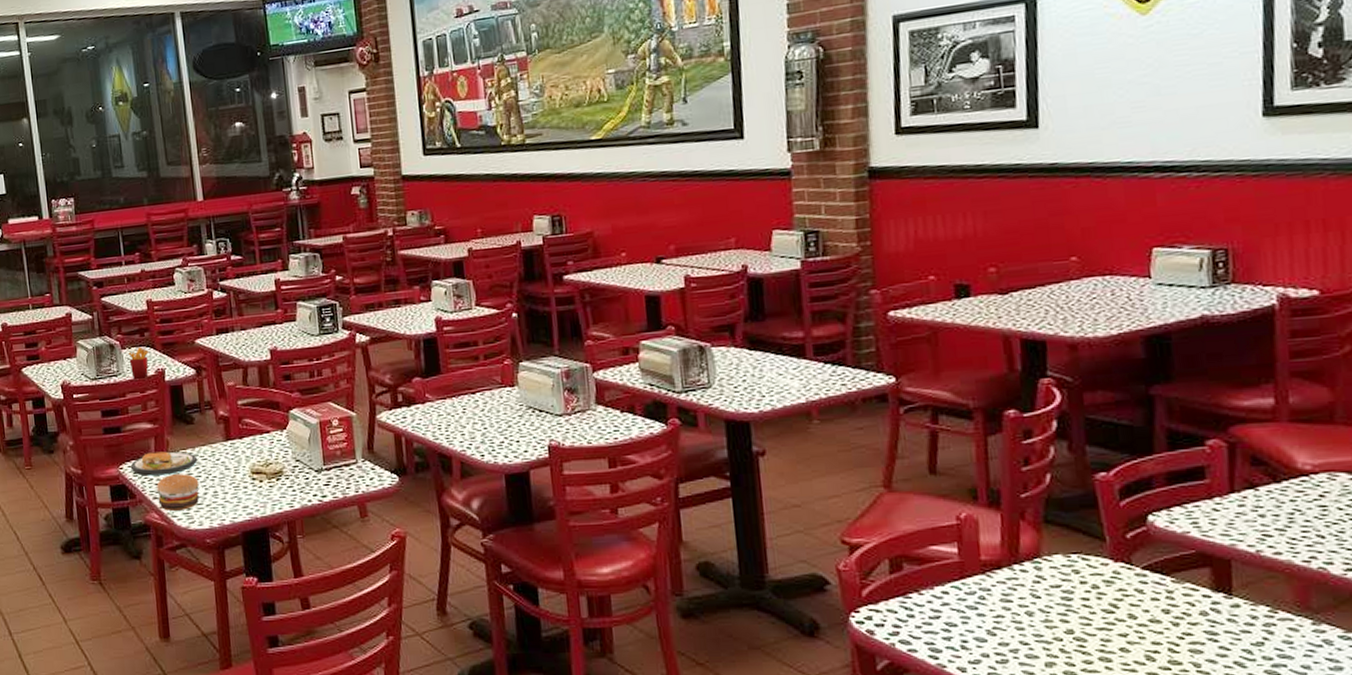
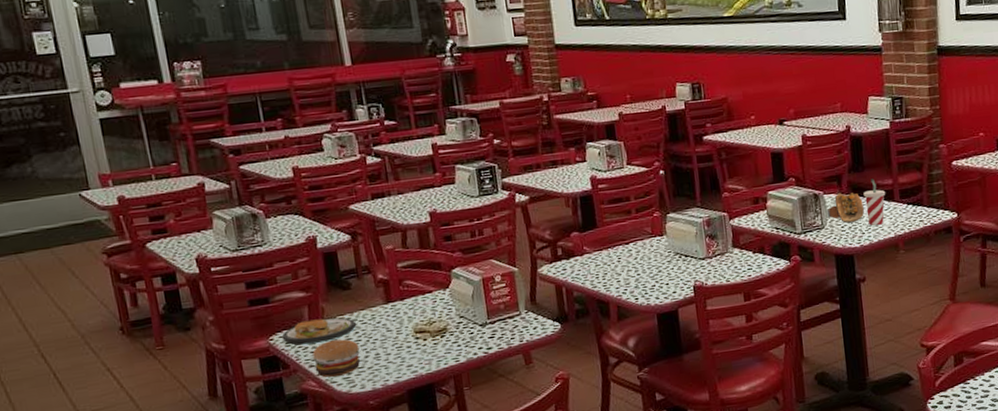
french fries: present [128,347,149,382] -> none [274,215,298,251]
sandwich: none [715,346,765,383] -> present [826,193,864,223]
beverage cup: none [764,330,795,388] -> present [863,178,886,226]

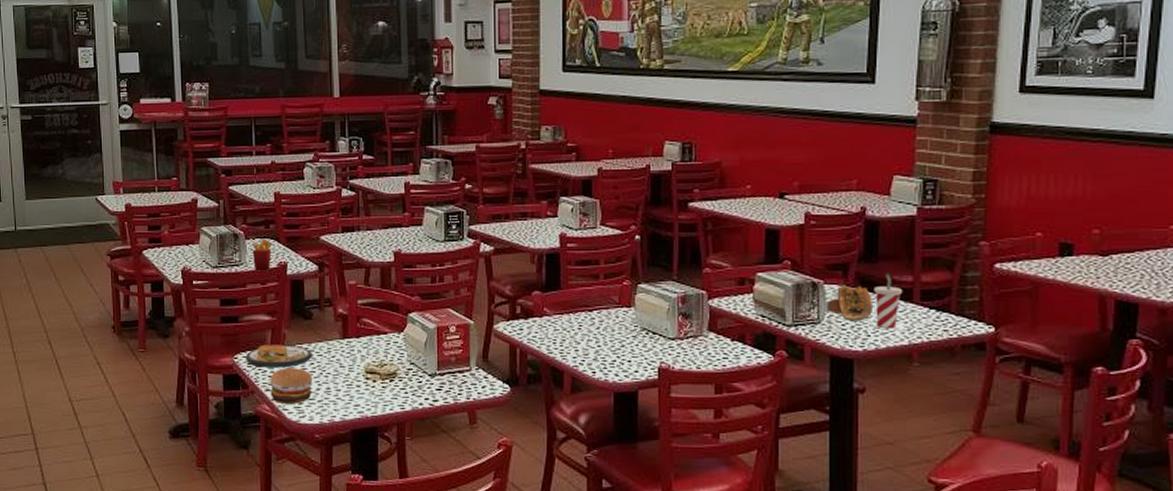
french fries: none [274,215,298,251] -> present [252,238,273,273]

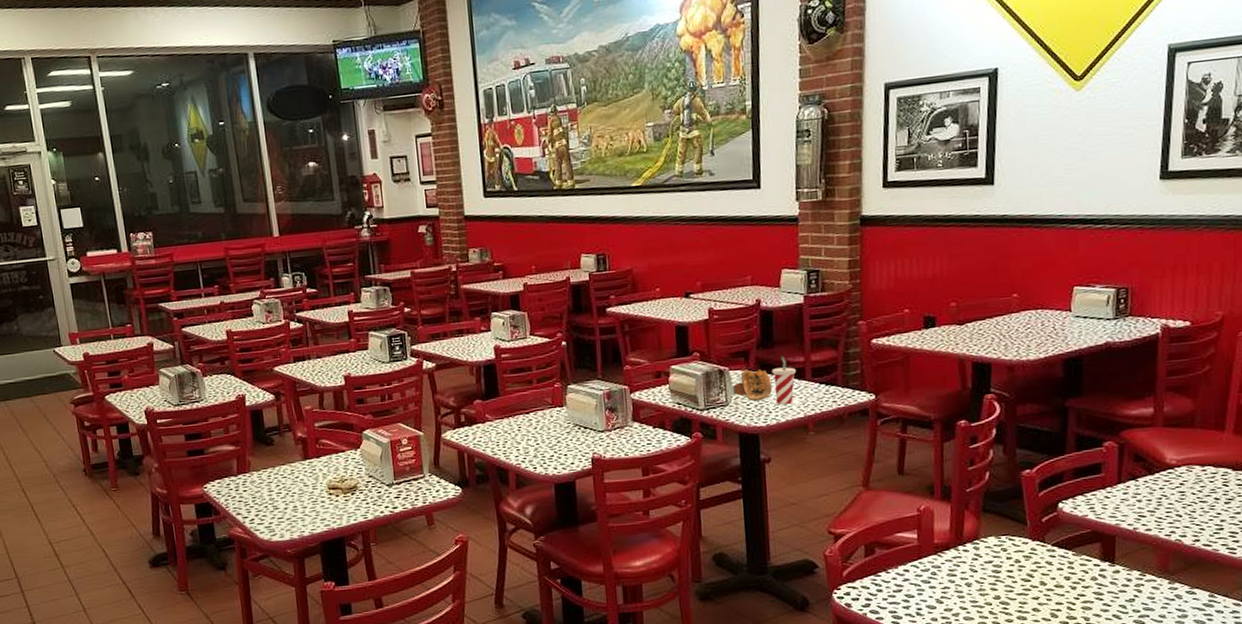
sandwich: present [245,344,313,368] -> none [214,471,278,494]
french fries: present [252,238,273,273] -> none [210,374,230,407]
hamburger: present [270,368,312,405] -> none [239,491,280,526]

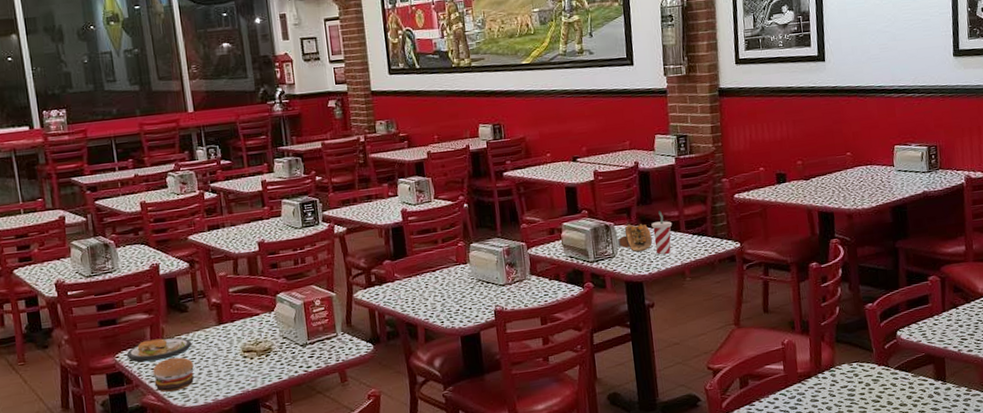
sandwich: none [214,471,278,494] -> present [126,337,192,363]
hamburger: none [239,491,280,526] -> present [153,357,194,393]

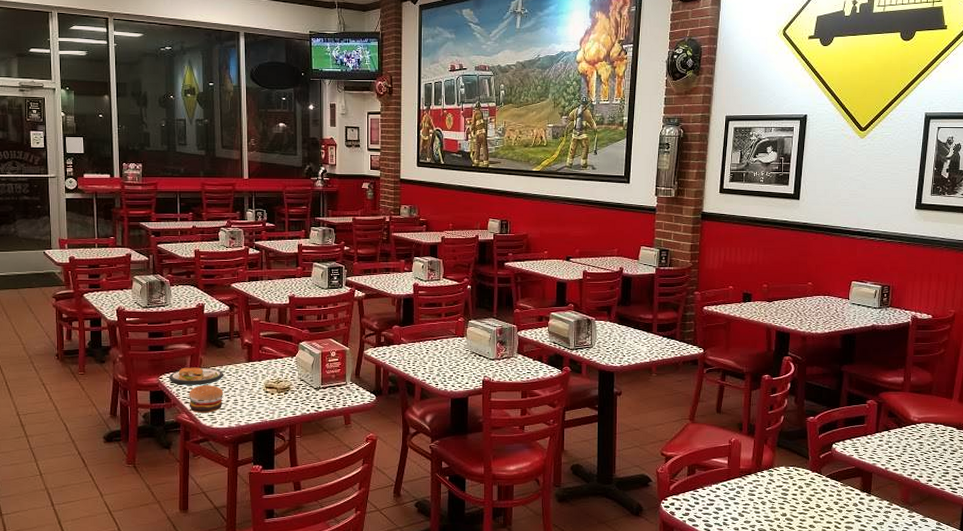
sandwich: present [617,224,652,252] -> none [596,321,627,346]
beverage cup: present [651,211,673,255] -> none [628,312,646,351]

